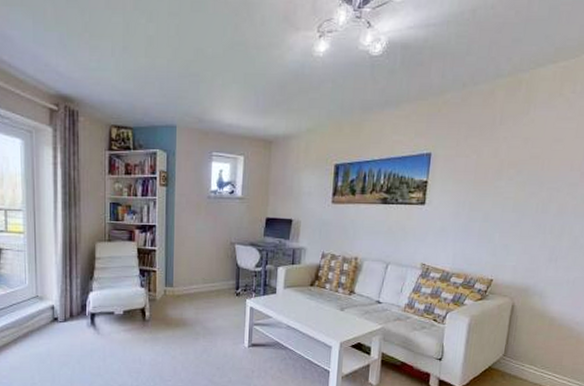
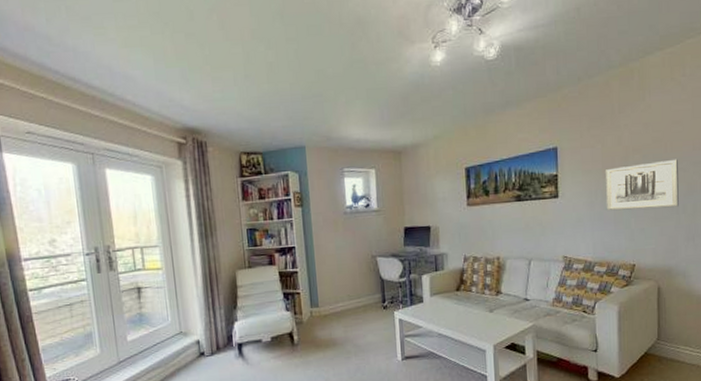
wall art: none [471,178,553,227] -> present [606,159,679,211]

